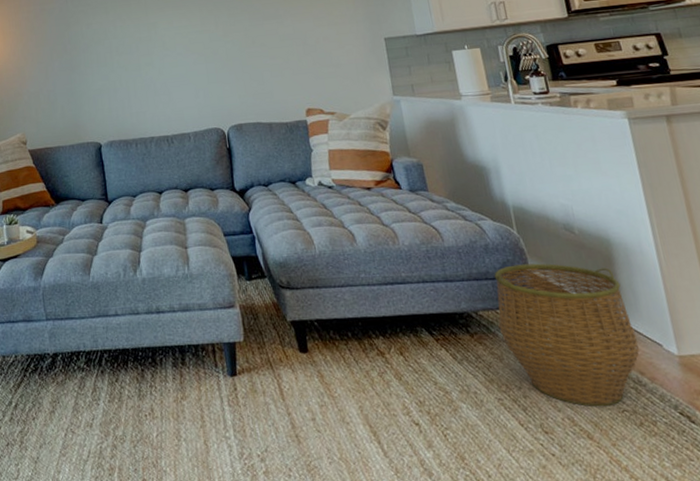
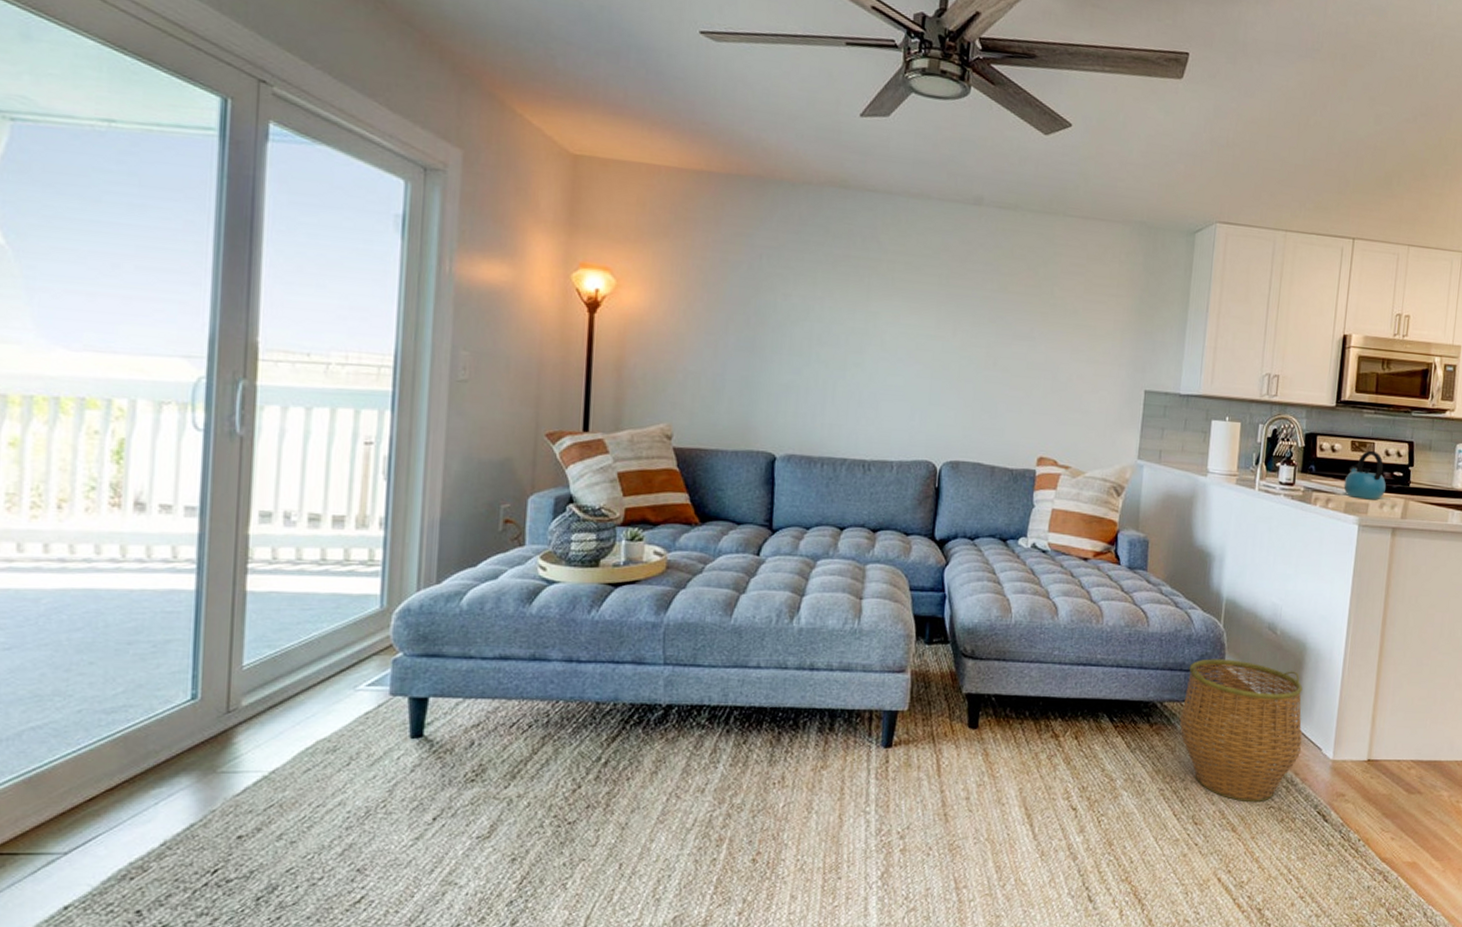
kettle: none [599,48,647,95] -> present [1343,450,1387,501]

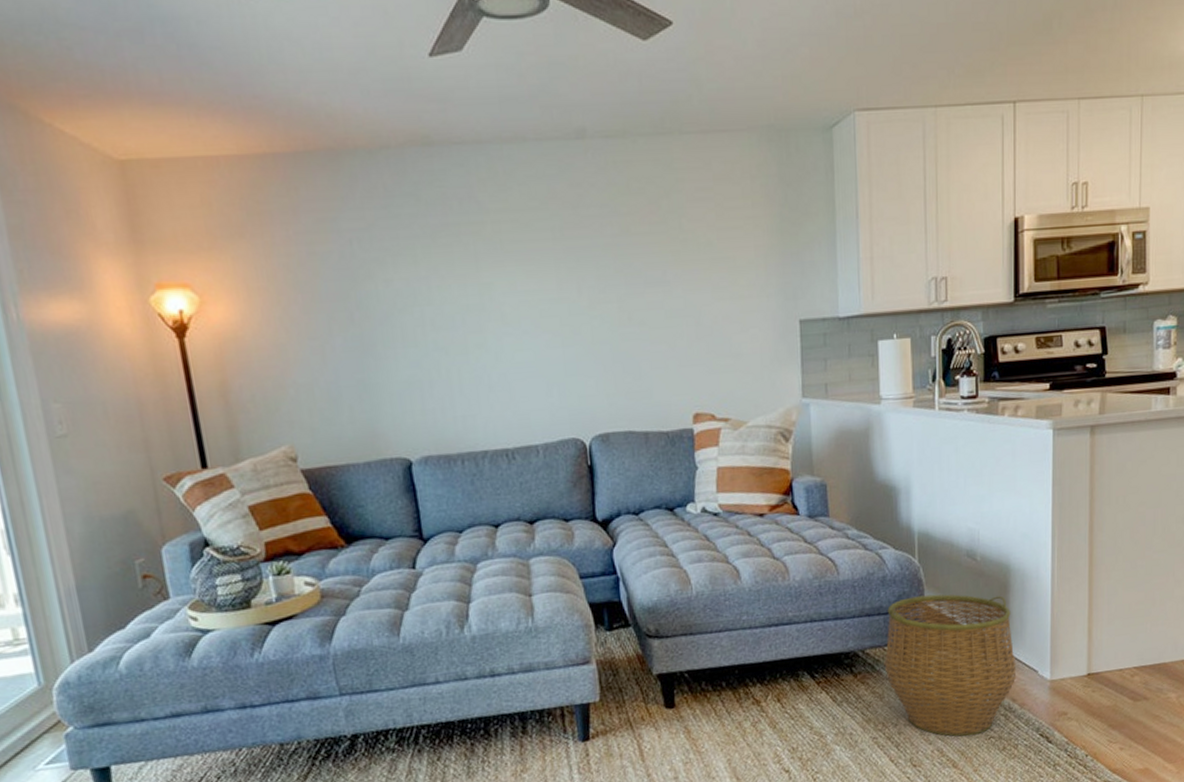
kettle: present [1343,450,1387,501] -> none [1032,344,1080,401]

